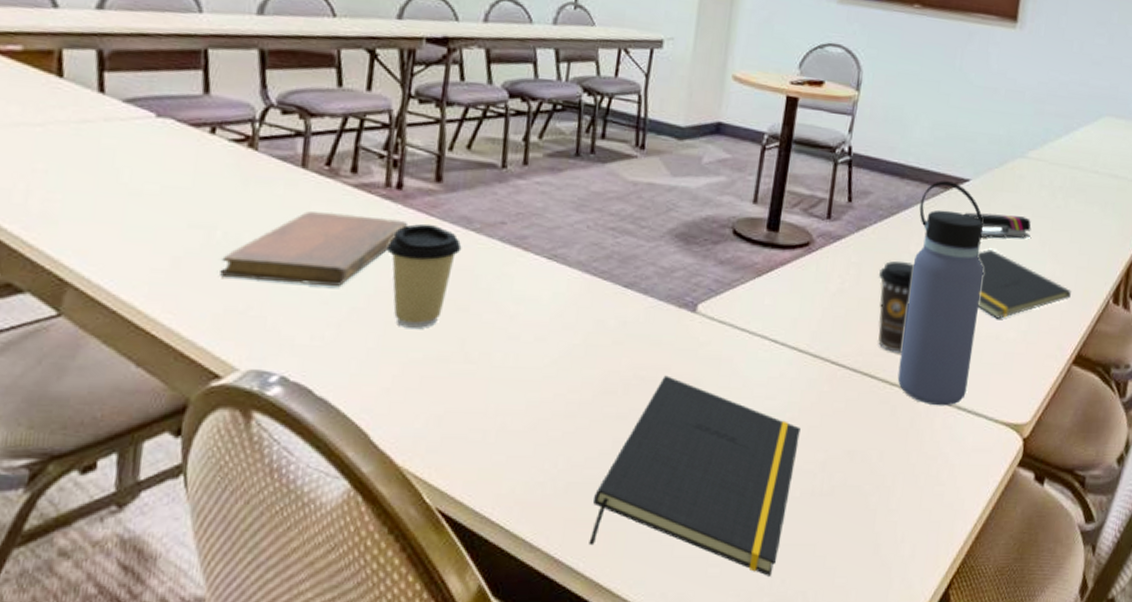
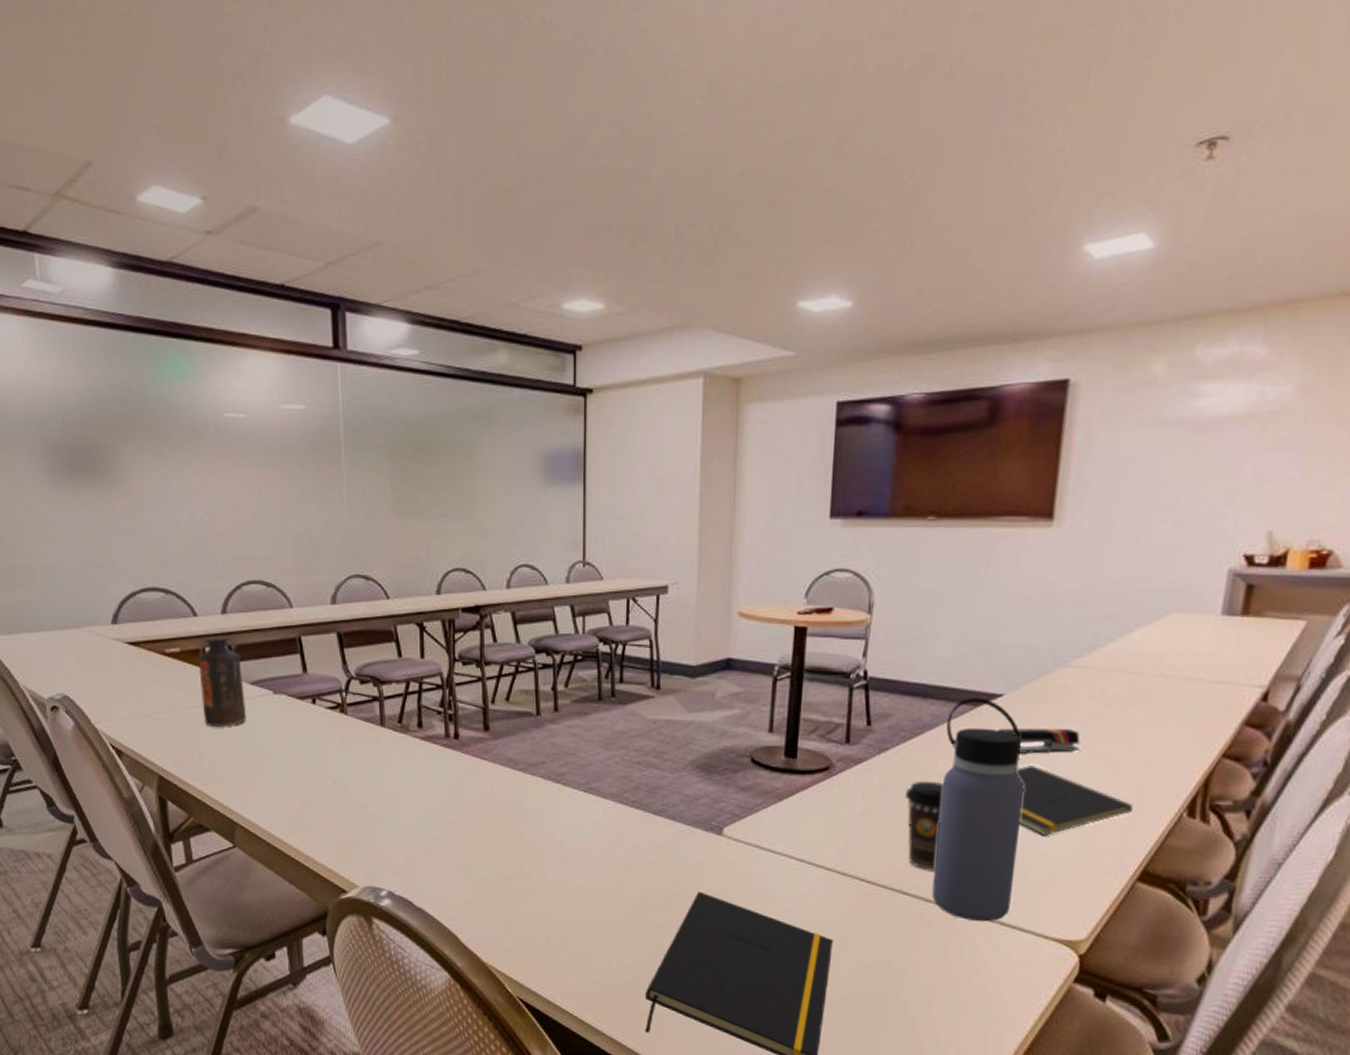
bottle: none [43,35,116,154] -> present [198,635,246,727]
notebook: present [220,211,409,286] -> none [334,761,467,821]
coffee cup: present [386,223,462,328] -> none [452,766,512,853]

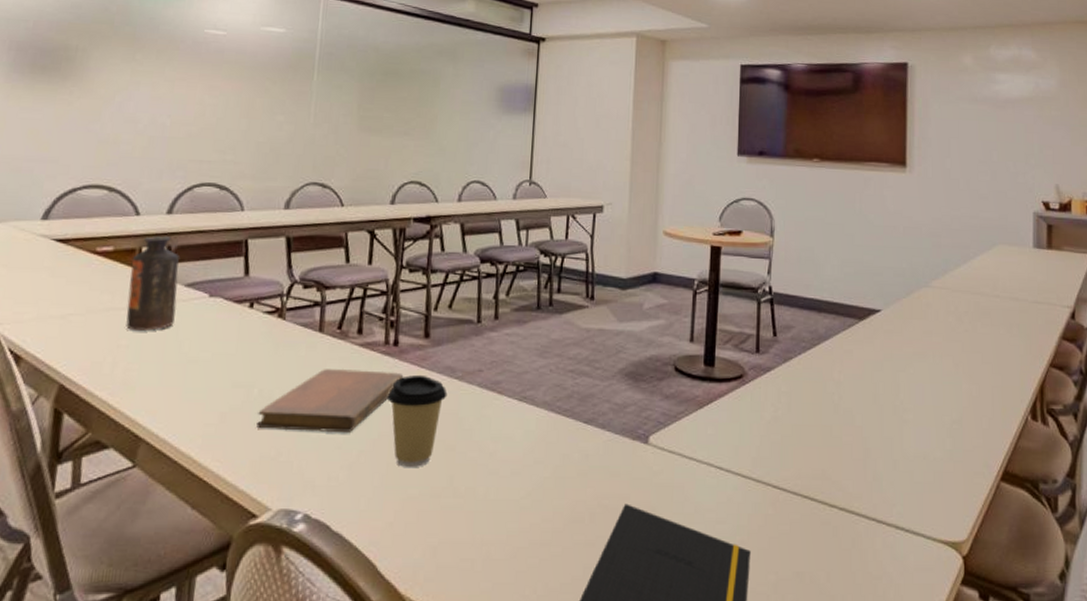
notebook: none [334,761,467,821] -> present [256,369,404,433]
coffee cup: none [452,766,512,853] -> present [387,374,448,467]
coffee cup: present [904,780,944,871] -> none [807,388,839,476]
water bottle: present [931,698,1025,922] -> none [835,312,904,526]
stapler: present [998,728,1080,754] -> none [879,340,944,363]
notepad: present [1016,764,1133,836] -> none [897,373,990,439]

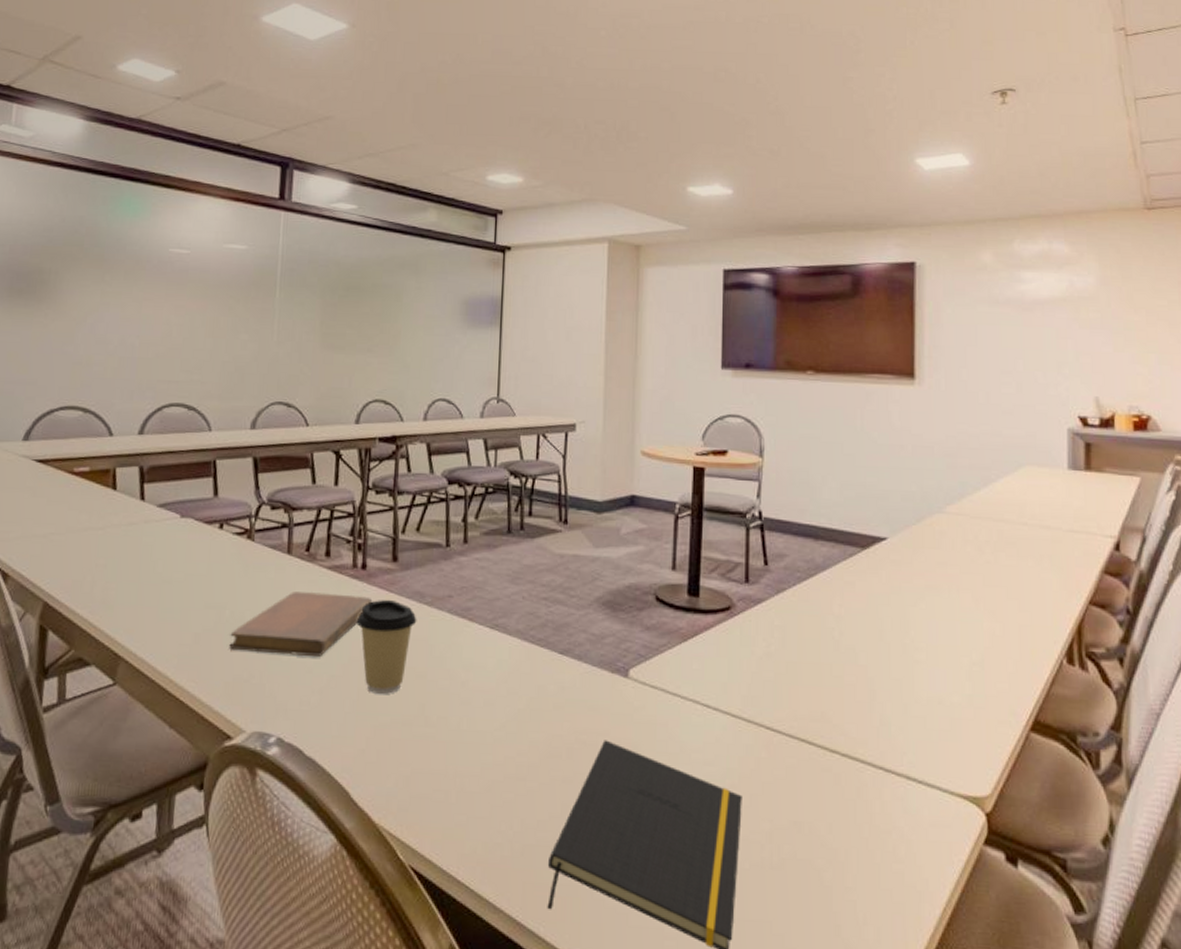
bottle: present [126,235,180,331] -> none [103,456,152,551]

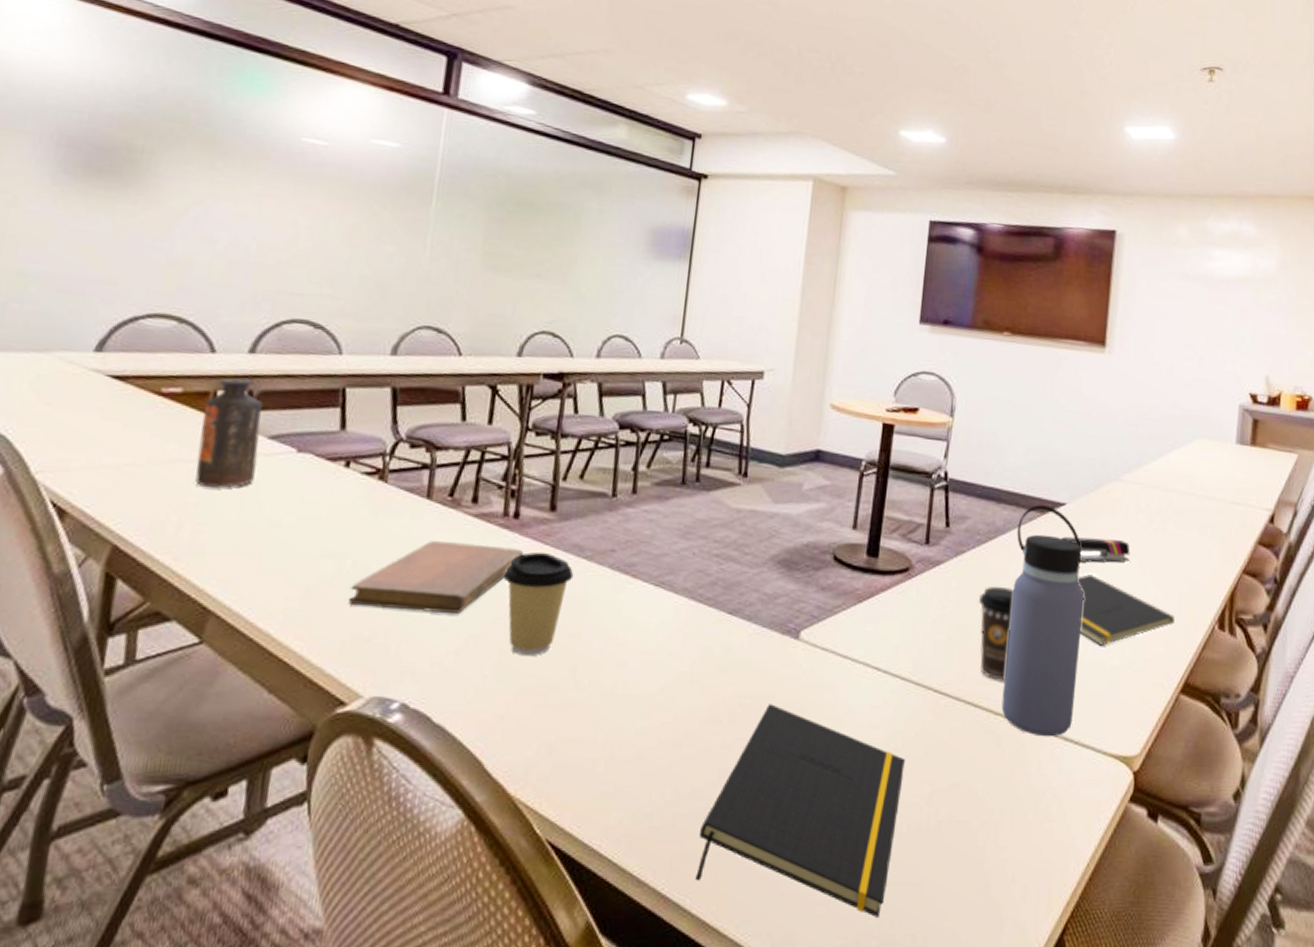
bottle: none [103,456,152,551] -> present [195,378,264,488]
coffee cup: none [803,622,840,719] -> present [978,586,1014,682]
water bottle: none [837,540,916,776] -> present [1001,505,1085,737]
stapler: none [886,571,961,597] -> present [1062,536,1130,563]
notepad: none [906,608,1017,682] -> present [1077,573,1175,646]

